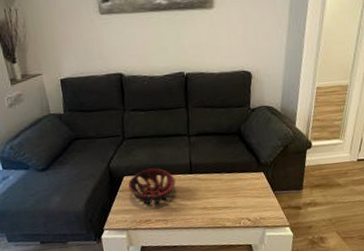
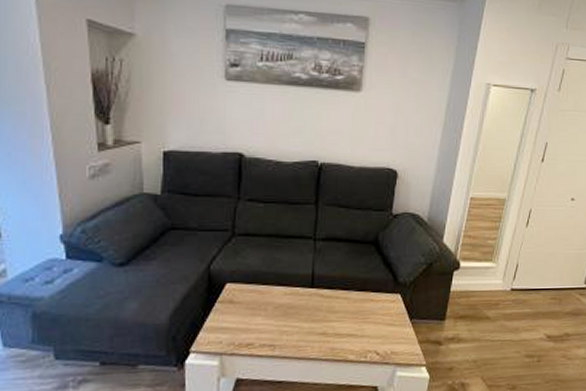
decorative bowl: present [128,168,176,204] -> none [230,276,292,323]

